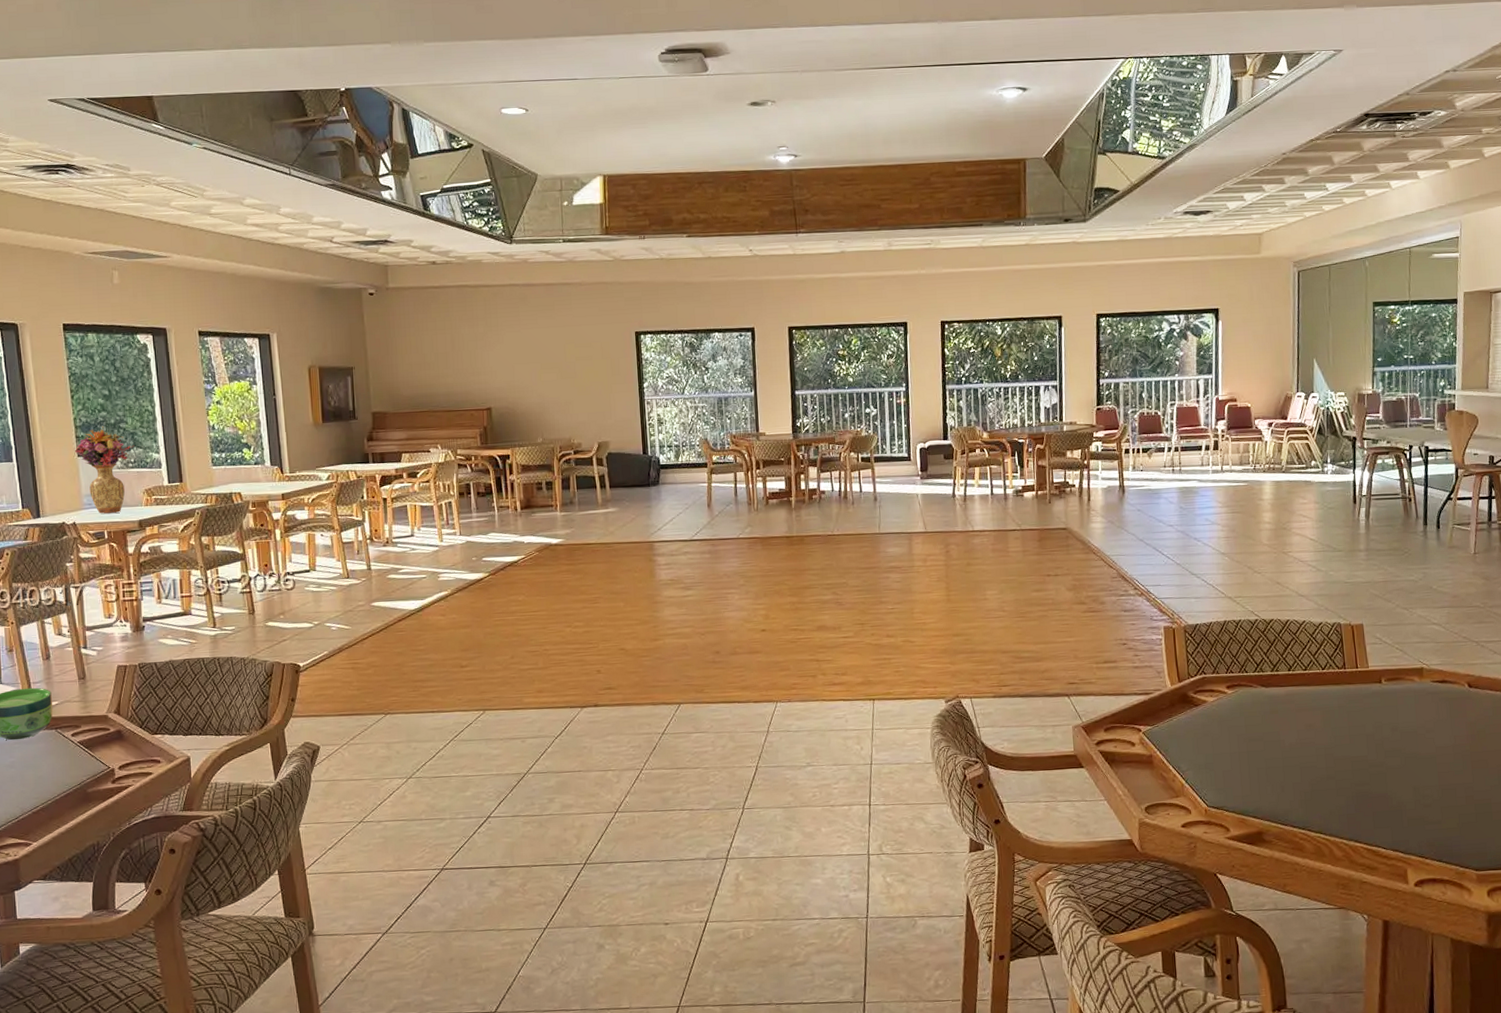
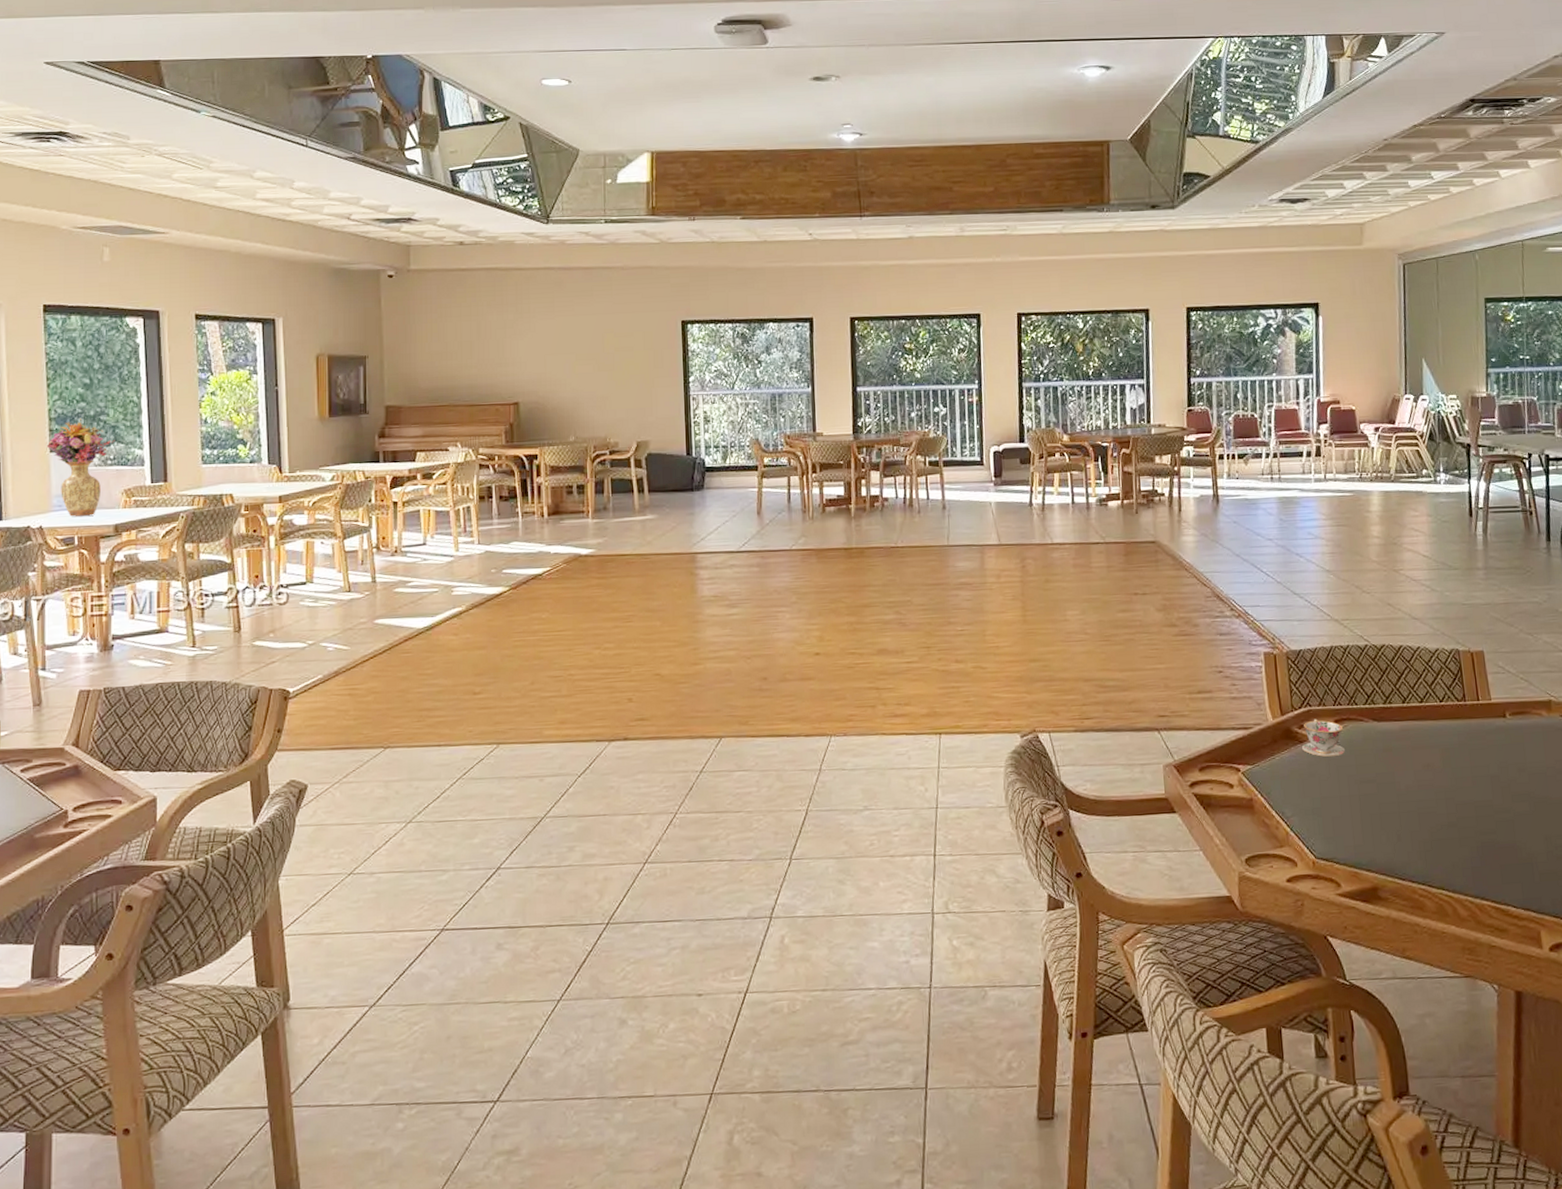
teacup: none [1196,685,1235,718] -> present [1301,718,1345,757]

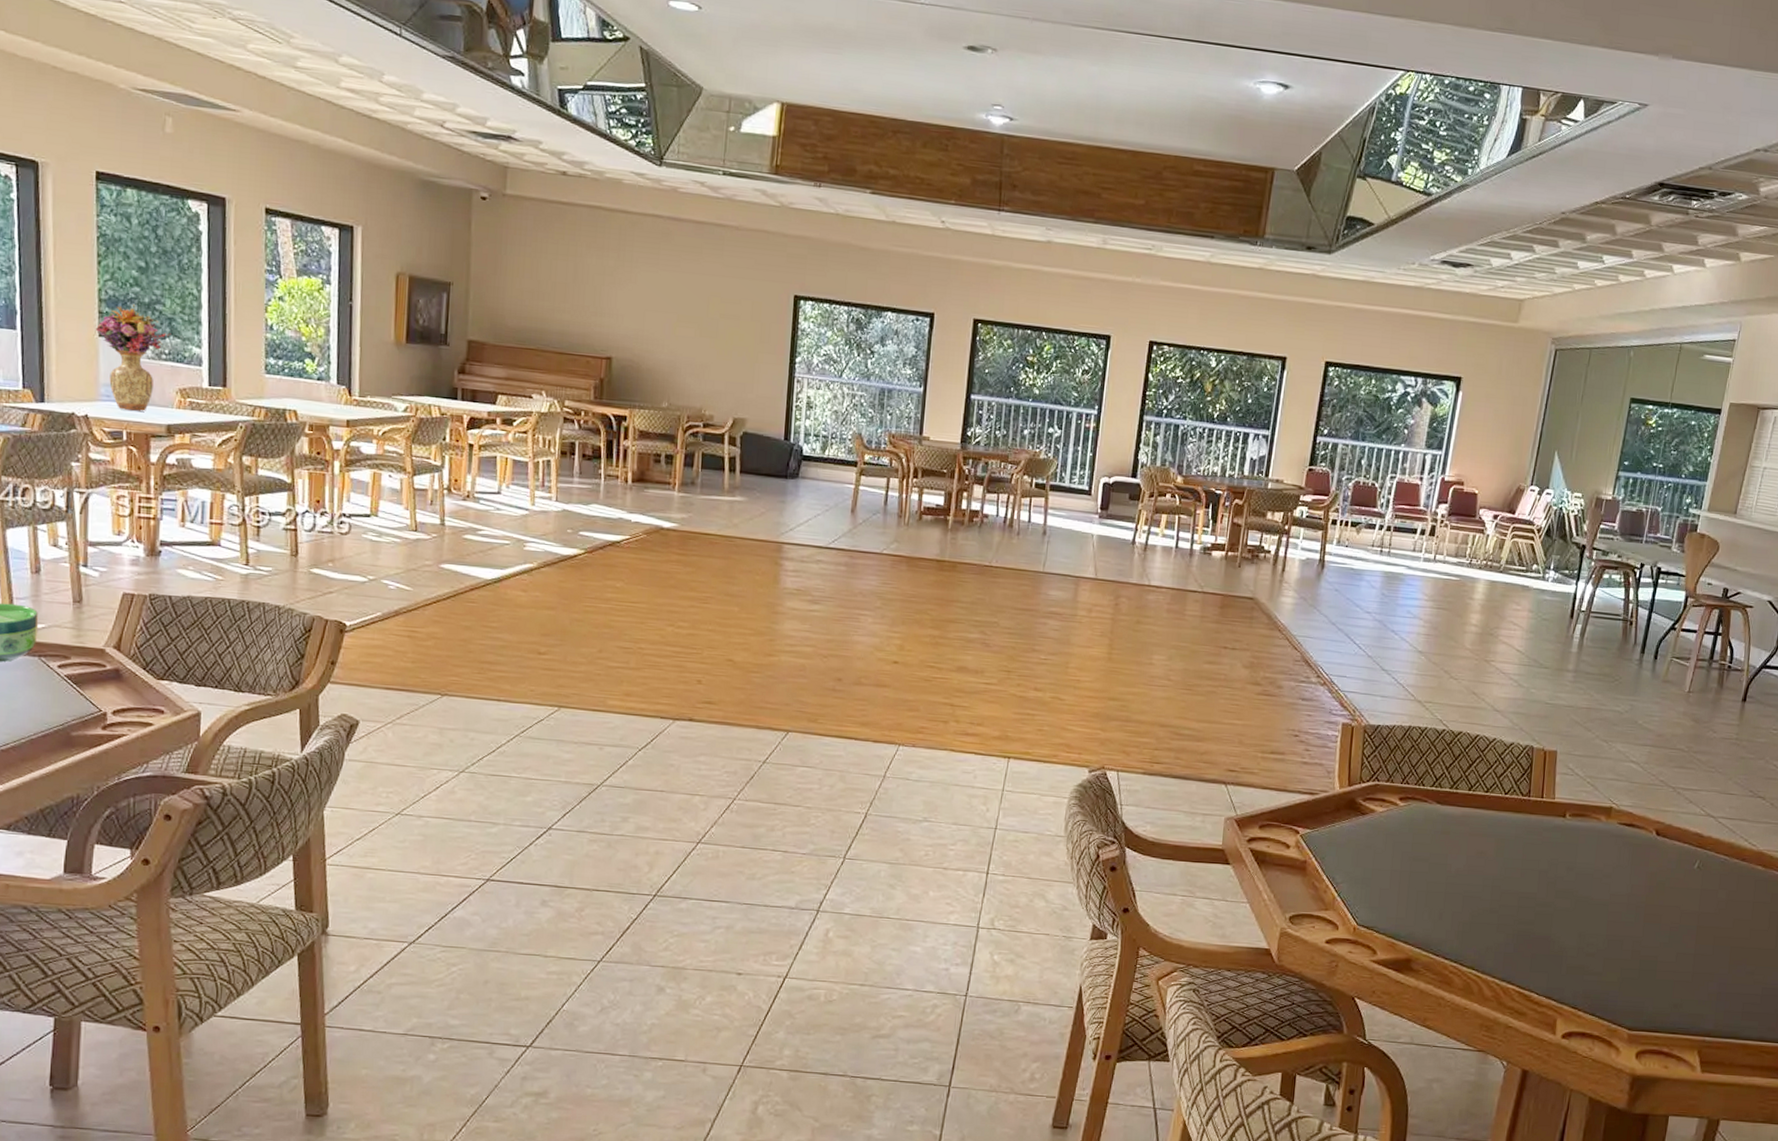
teacup: present [1301,718,1345,757] -> none [1362,793,1407,832]

